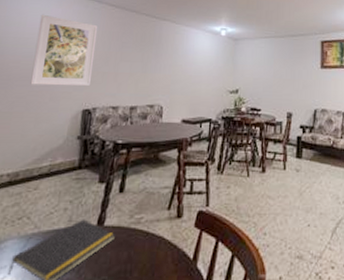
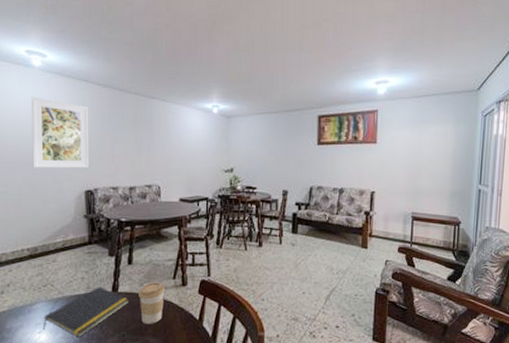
coffee cup: none [127,213,158,266] -> present [139,282,165,324]

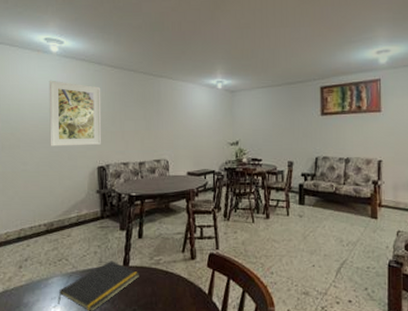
coffee cup: present [139,282,165,324] -> none [149,255,174,298]

